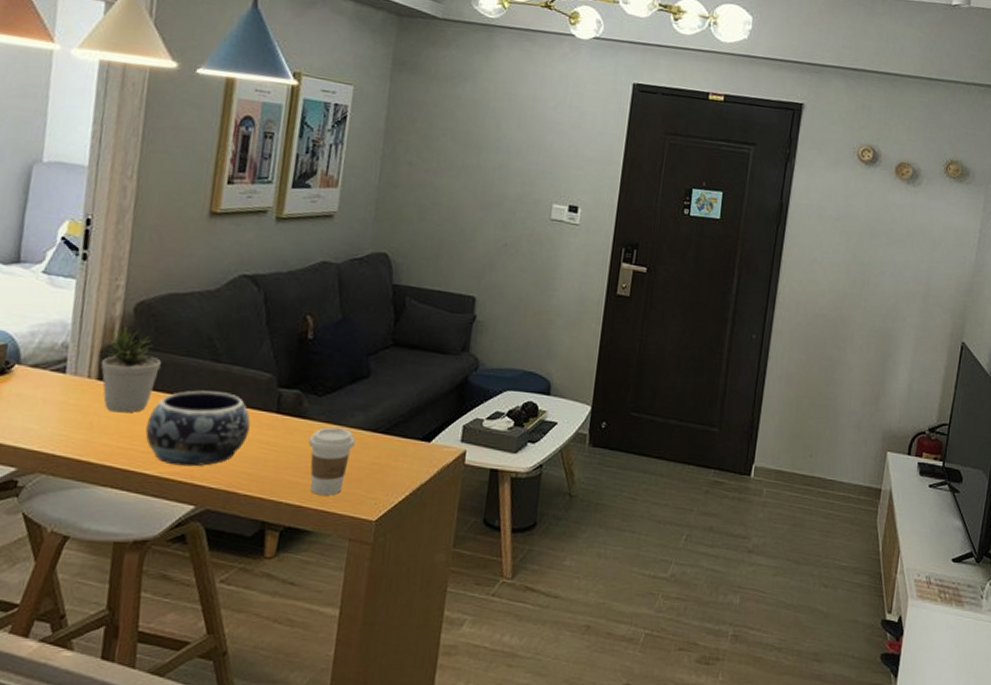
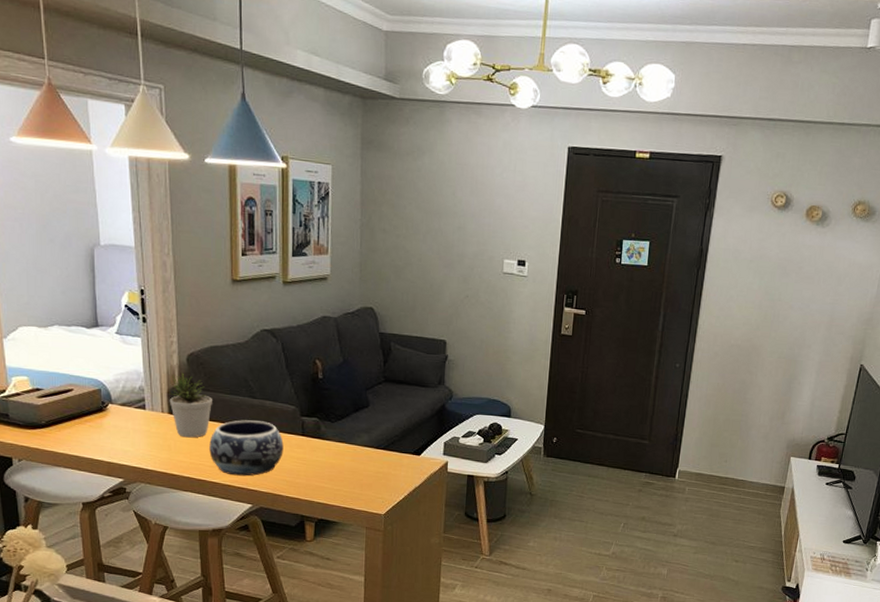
coffee cup: present [308,427,355,496] -> none [328,445,363,496]

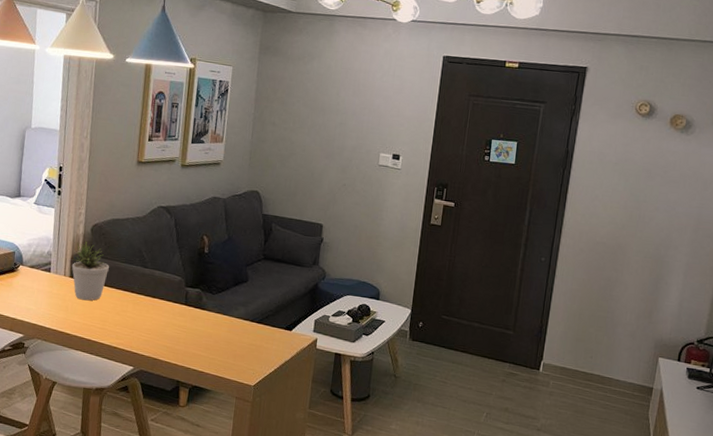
decorative bowl: present [209,420,284,476] -> none [101,287,168,340]

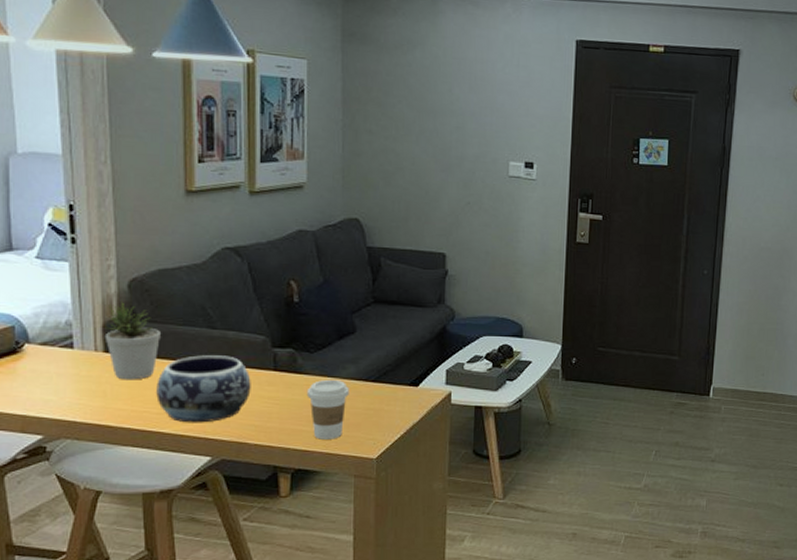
decorative bowl: none [101,287,168,340] -> present [156,355,251,423]
coffee cup: none [206,316,239,366] -> present [306,379,349,439]

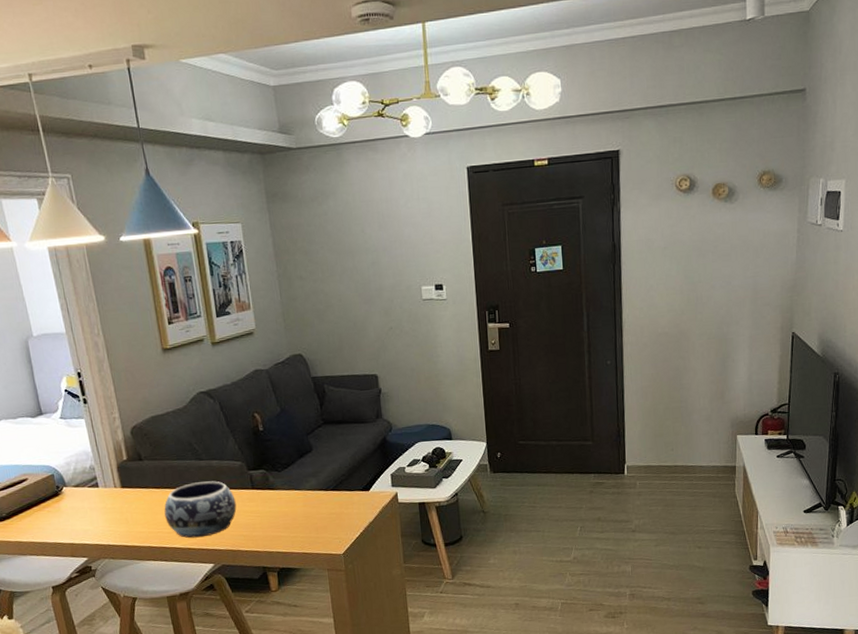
potted plant: present [104,300,160,380] -> none [118,445,162,509]
coffee cup: present [306,379,349,439] -> none [280,491,314,542]

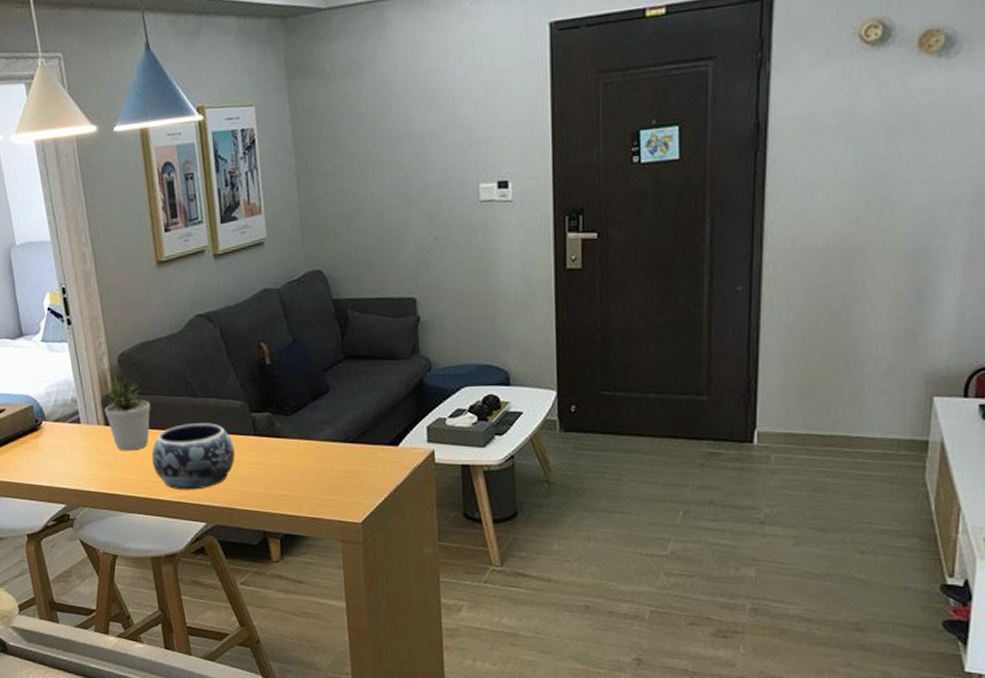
potted plant: none [118,445,162,509] -> present [103,375,150,451]

